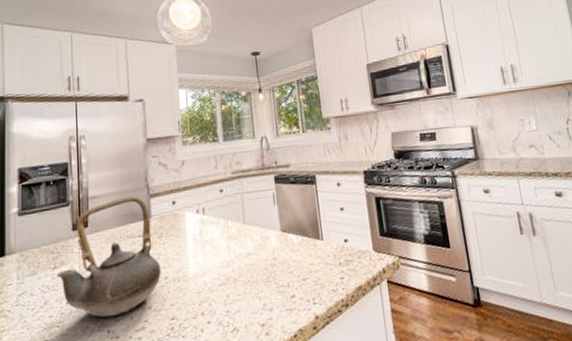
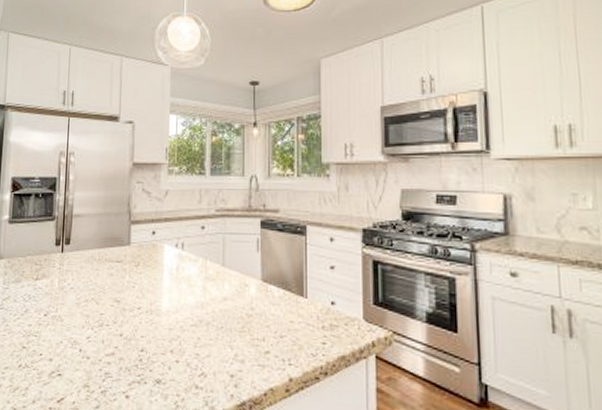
teapot: present [56,195,161,318] -> none [37,219,135,337]

